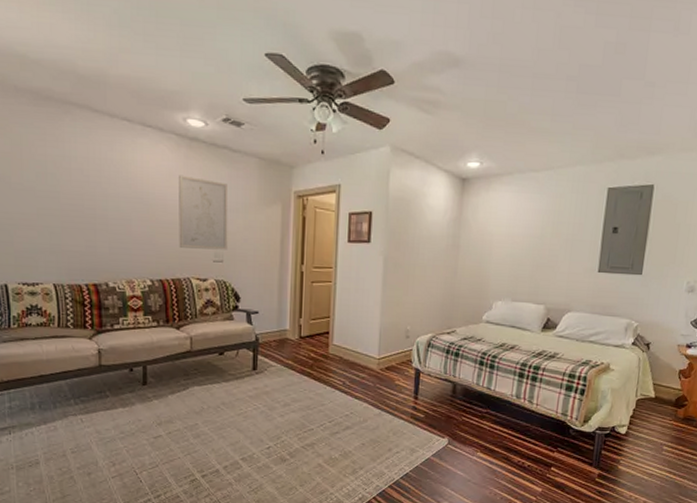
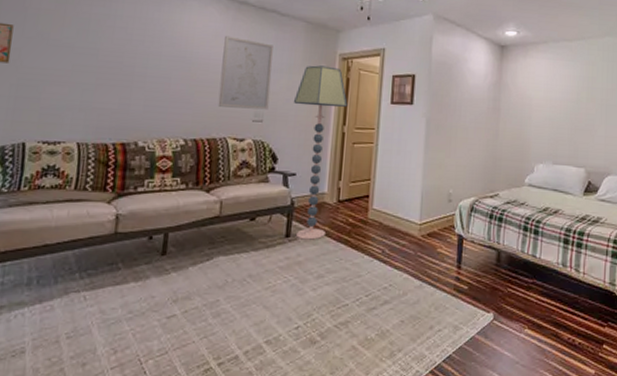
floor lamp: none [251,204,305,373] -> present [293,65,348,240]

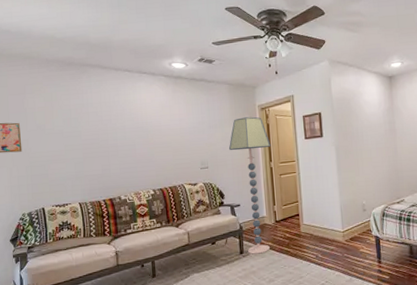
wall art: present [218,35,273,110] -> none [169,105,211,161]

